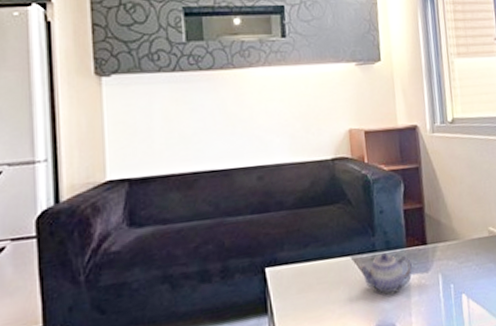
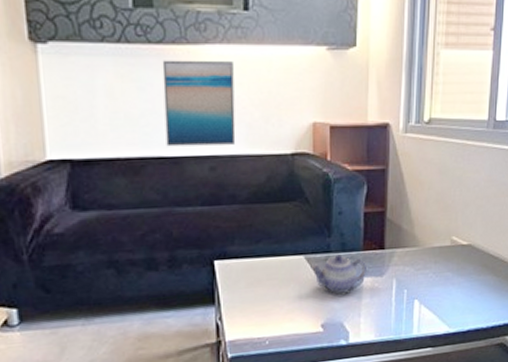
wall art: none [212,81,280,161] -> present [162,60,236,147]

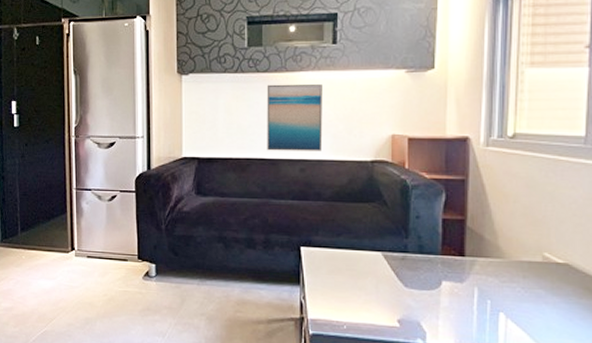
teapot: present [310,255,366,295] -> none [388,256,445,294]

